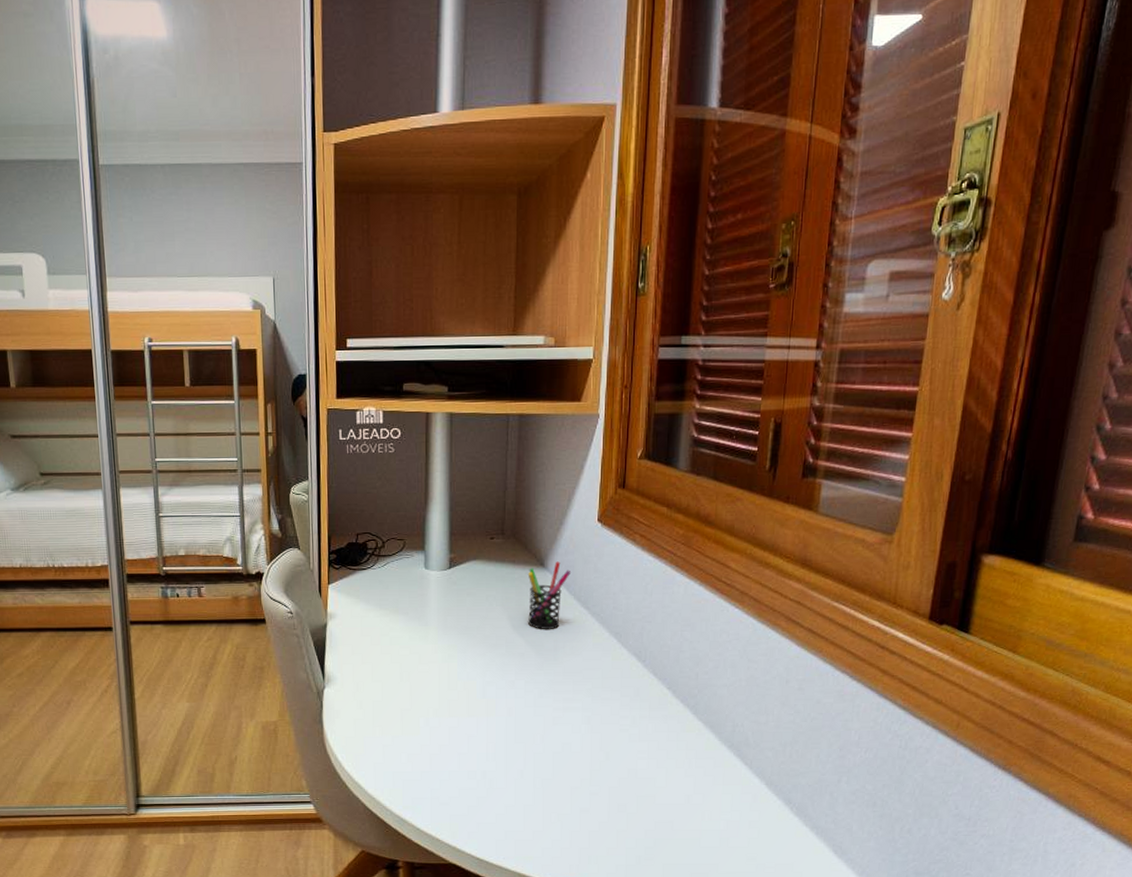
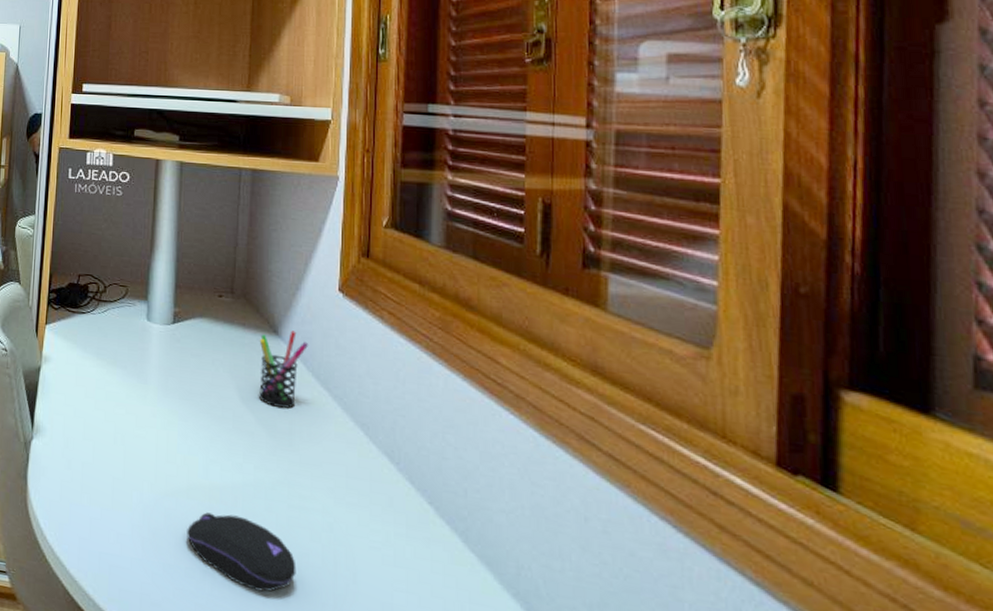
computer mouse: none [468,723,561,779] -> present [187,512,296,592]

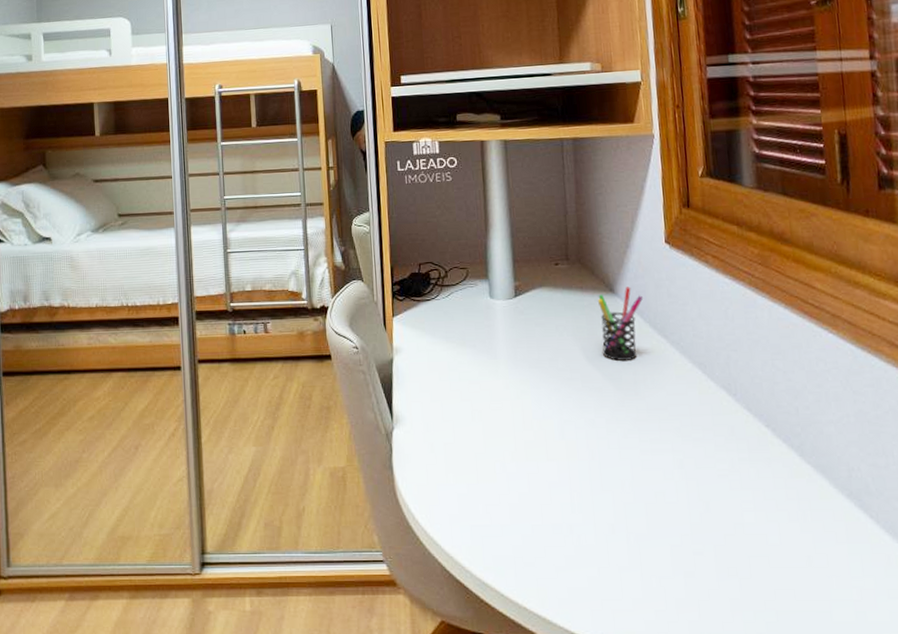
computer mouse: present [187,512,296,592] -> none [550,468,655,534]

